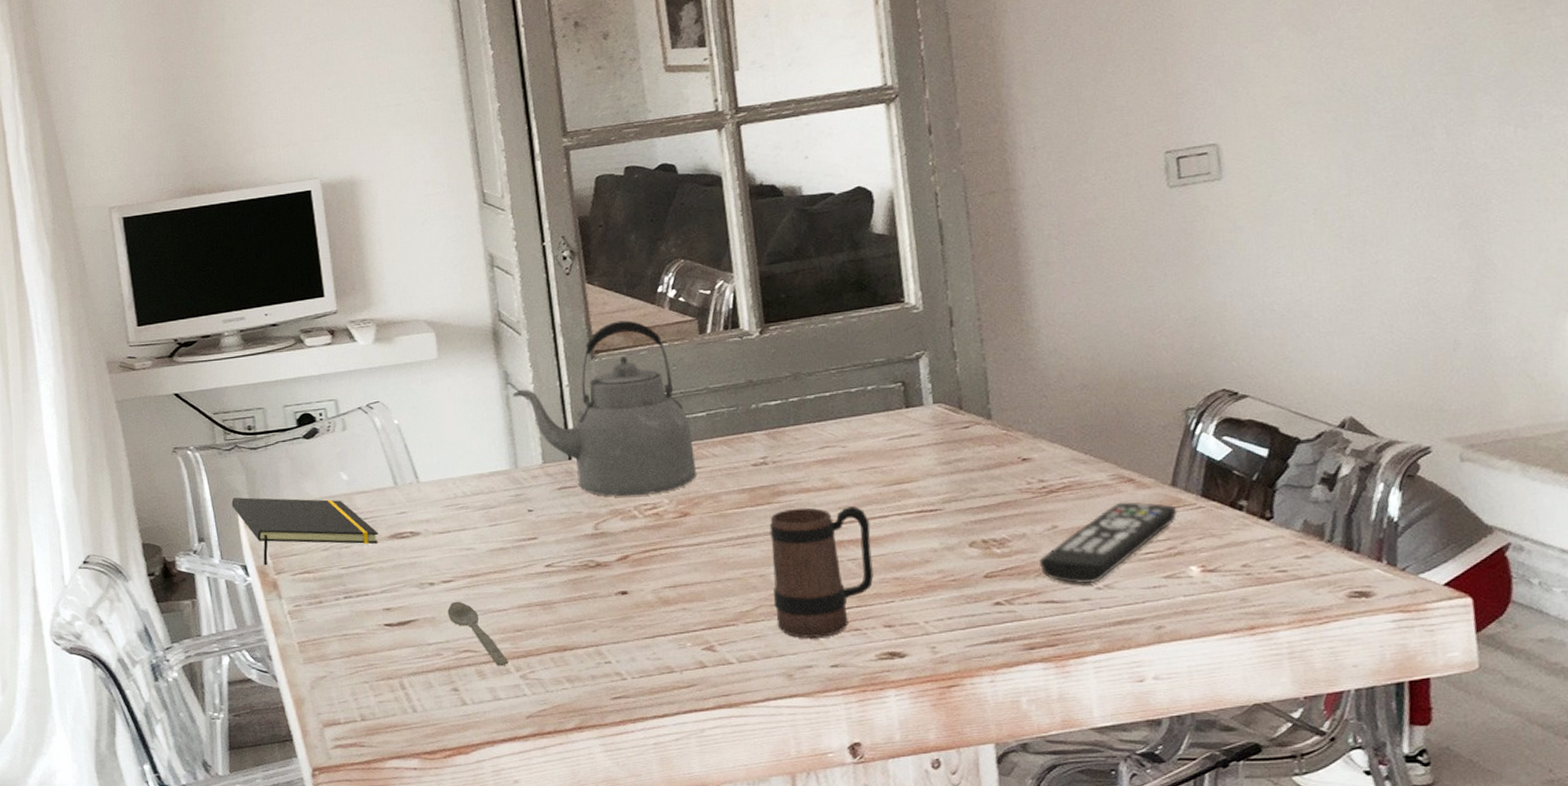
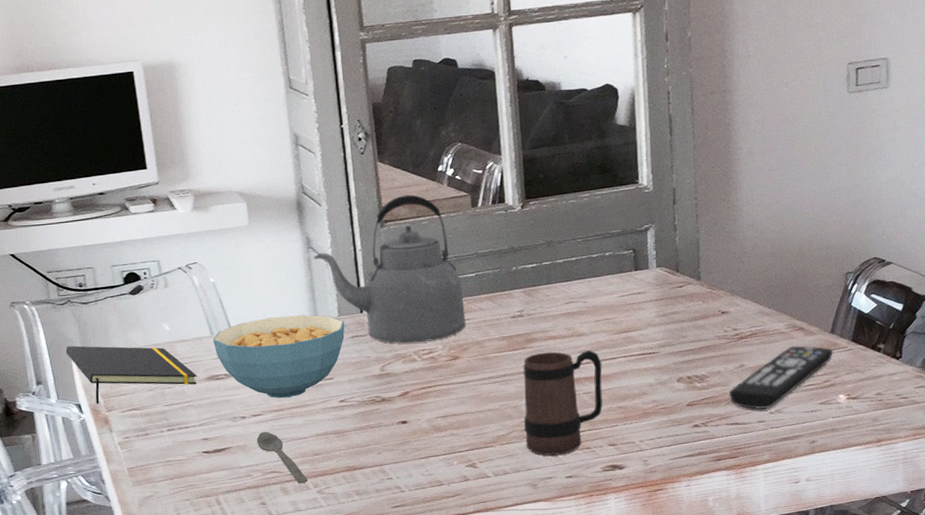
cereal bowl: none [396,461,551,562] -> present [212,314,345,399]

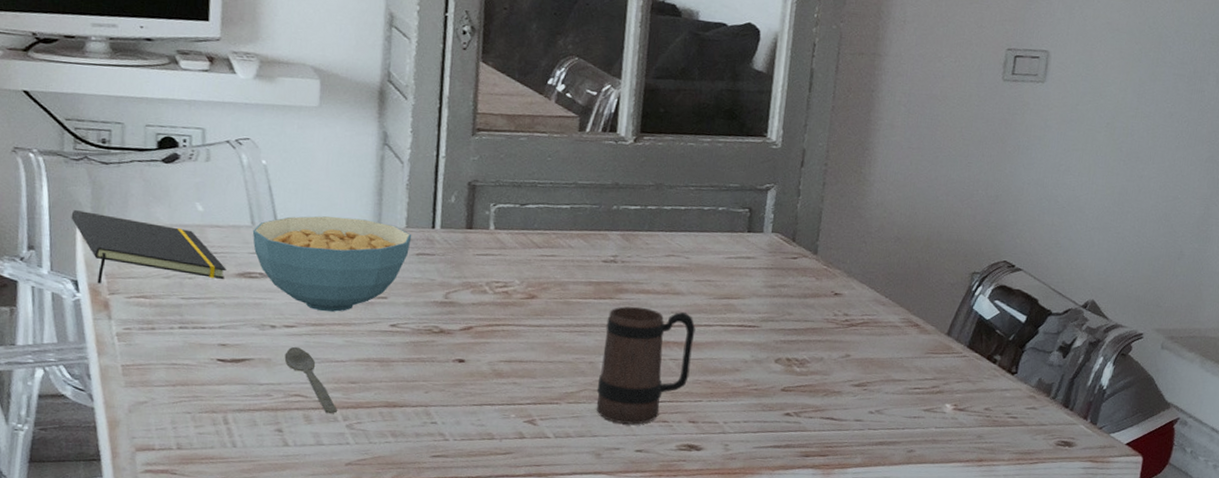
kettle: present [313,194,466,344] -> none [388,104,554,274]
remote control: present [729,345,834,410] -> none [829,342,947,408]

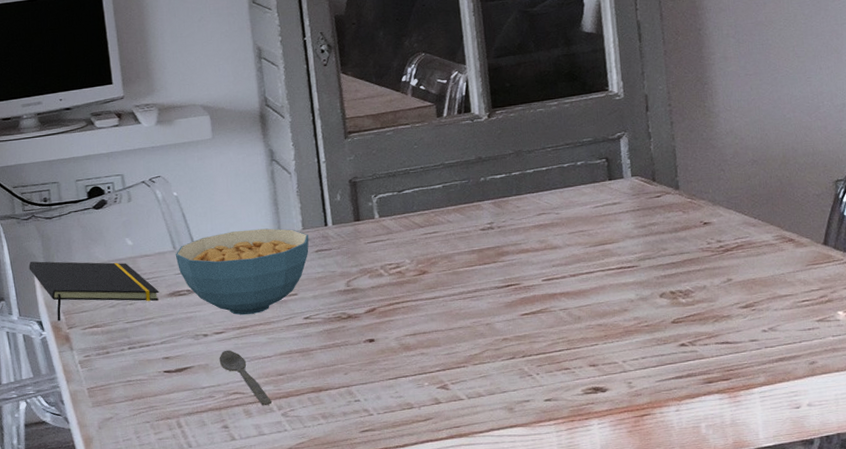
mug: present [596,306,696,425] -> none [494,264,581,377]

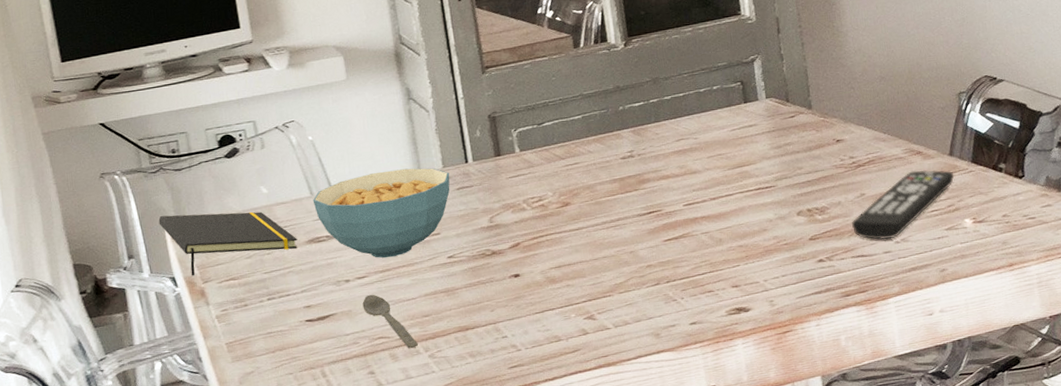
remote control: none [717,258,828,328] -> present [852,170,954,240]

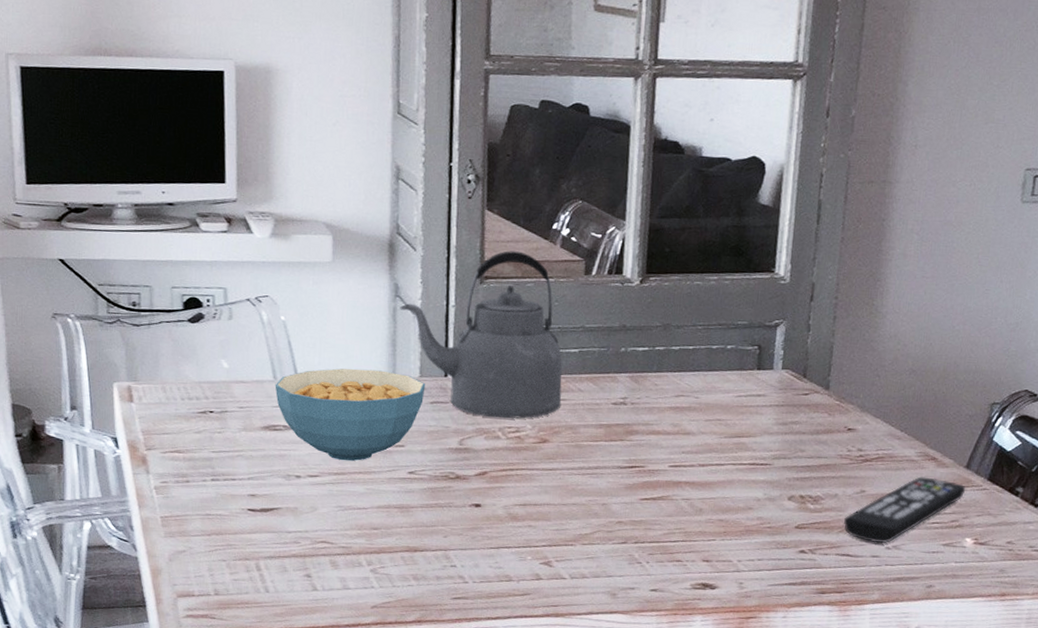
notepad: present [158,211,298,276] -> none [108,371,252,441]
spoon: present [362,294,419,348] -> none [310,495,362,559]
kettle: none [414,38,576,193] -> present [400,251,563,419]

